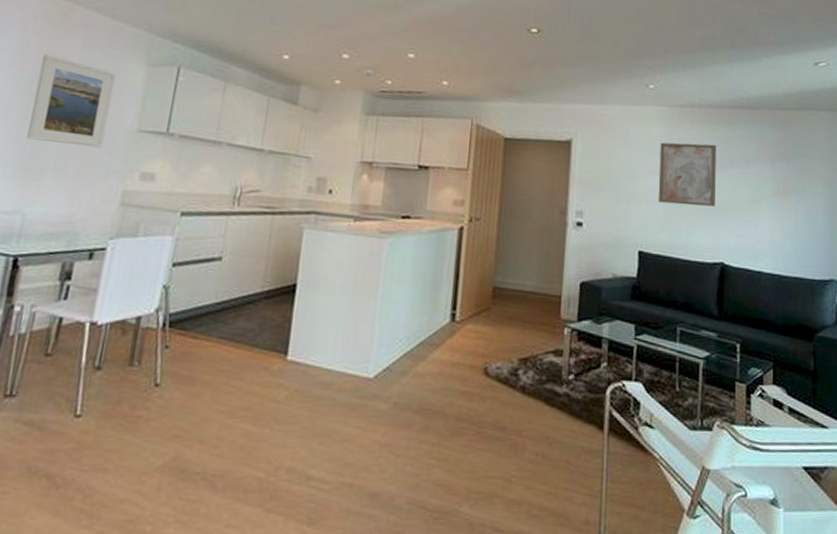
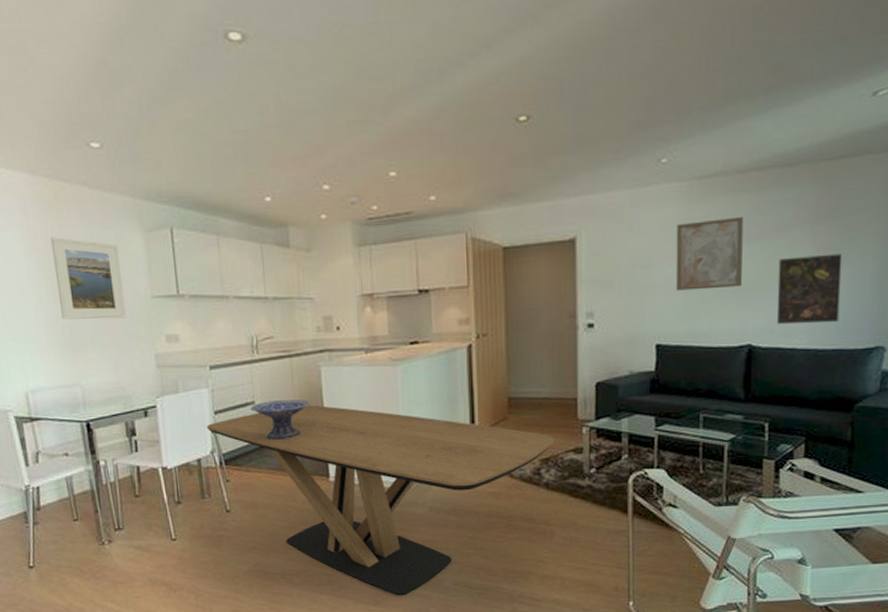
dining table: none [159,268,535,514] -> present [207,405,554,596]
decorative bowl: none [215,258,285,305] -> present [250,399,311,440]
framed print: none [745,187,798,252] -> present [777,253,843,325]

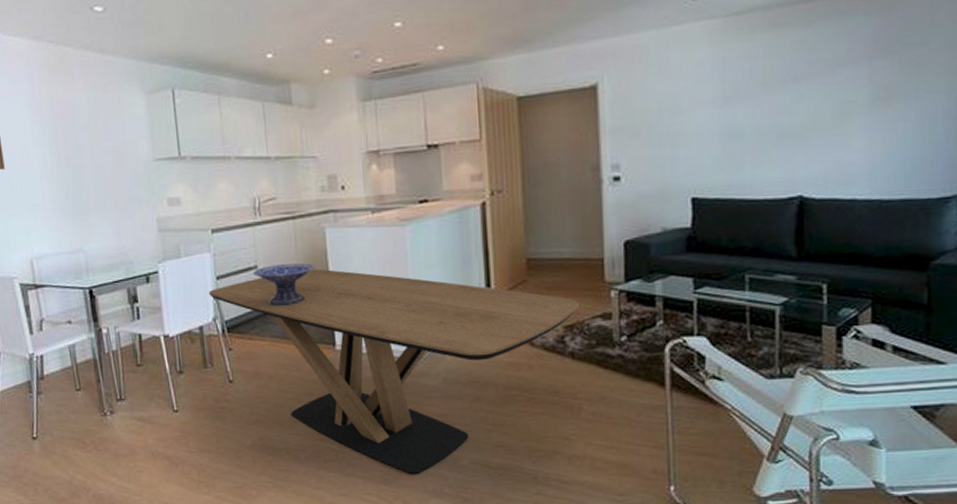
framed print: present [51,237,127,320] -> none [56,102,129,185]
wall art: present [675,216,744,291] -> none [711,54,788,138]
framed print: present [777,253,843,325] -> none [831,91,908,173]

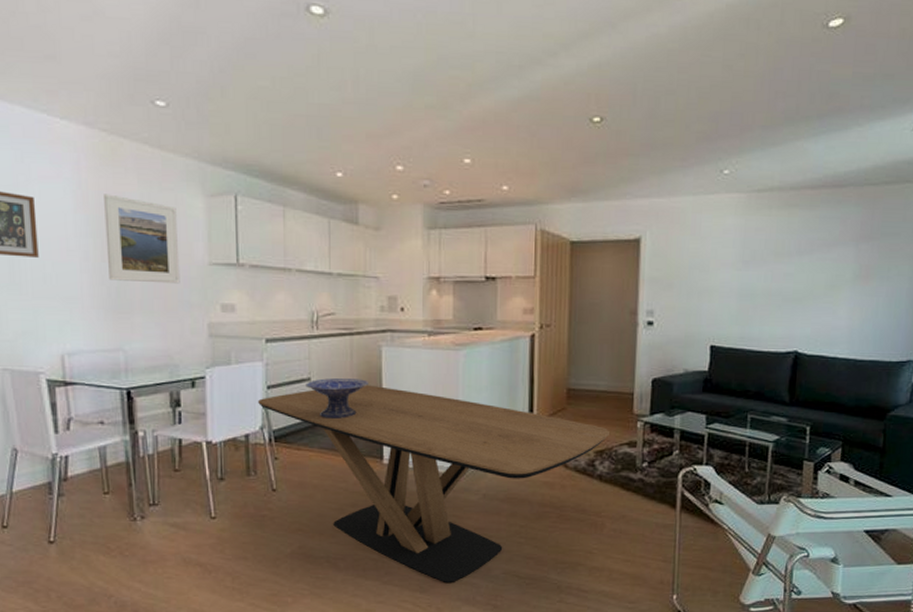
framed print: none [56,102,129,185] -> present [104,194,180,284]

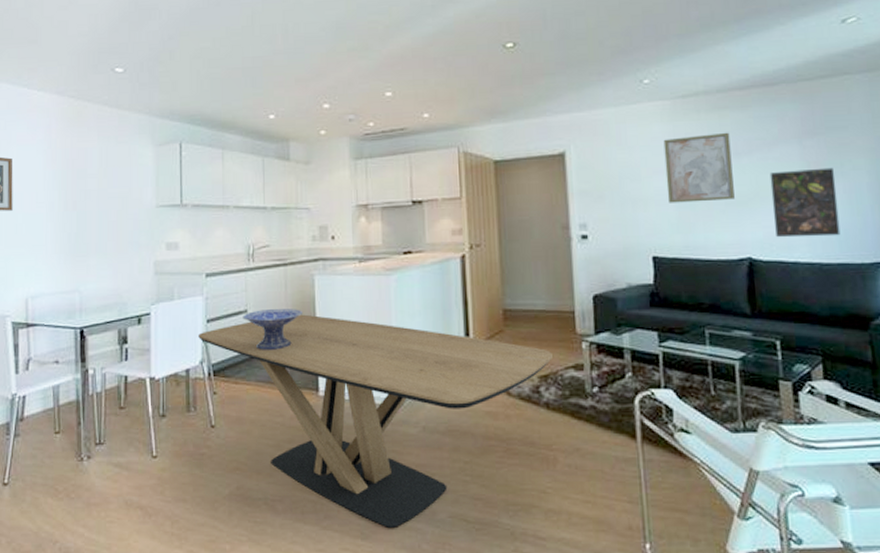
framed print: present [104,194,180,284] -> none [69,151,131,227]
wall art: none [731,230,796,297] -> present [663,132,735,203]
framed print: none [822,271,882,336] -> present [769,167,841,238]

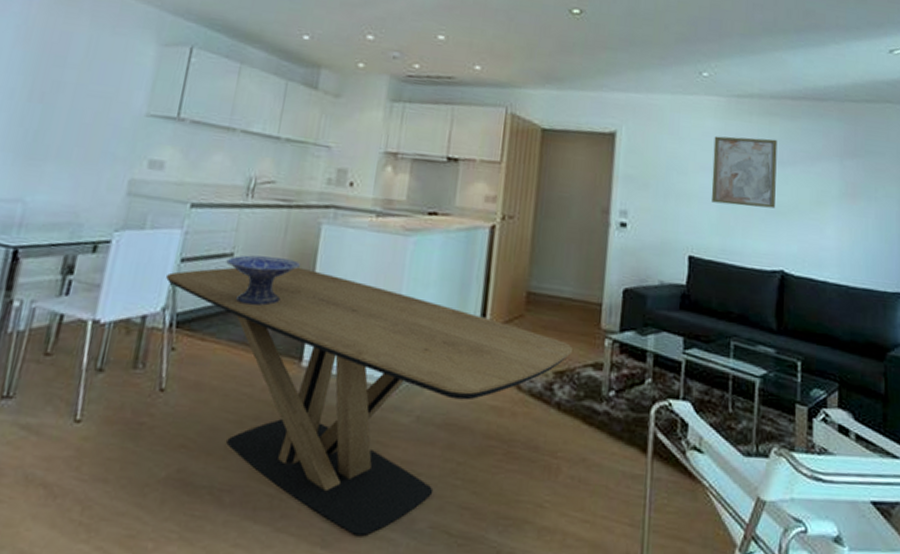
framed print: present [769,167,841,238] -> none [809,187,869,261]

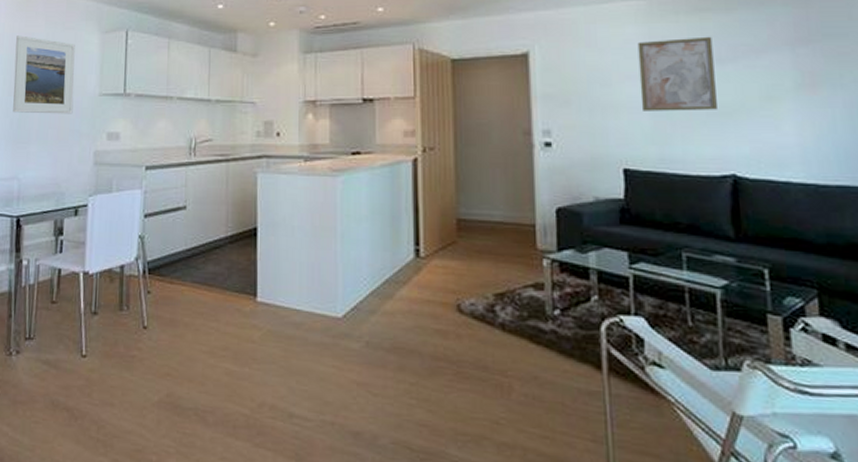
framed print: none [30,32,125,133] -> present [13,35,75,114]
dining table: present [166,267,572,537] -> none [135,213,510,452]
decorative bowl: present [226,255,301,306] -> none [181,206,244,250]

